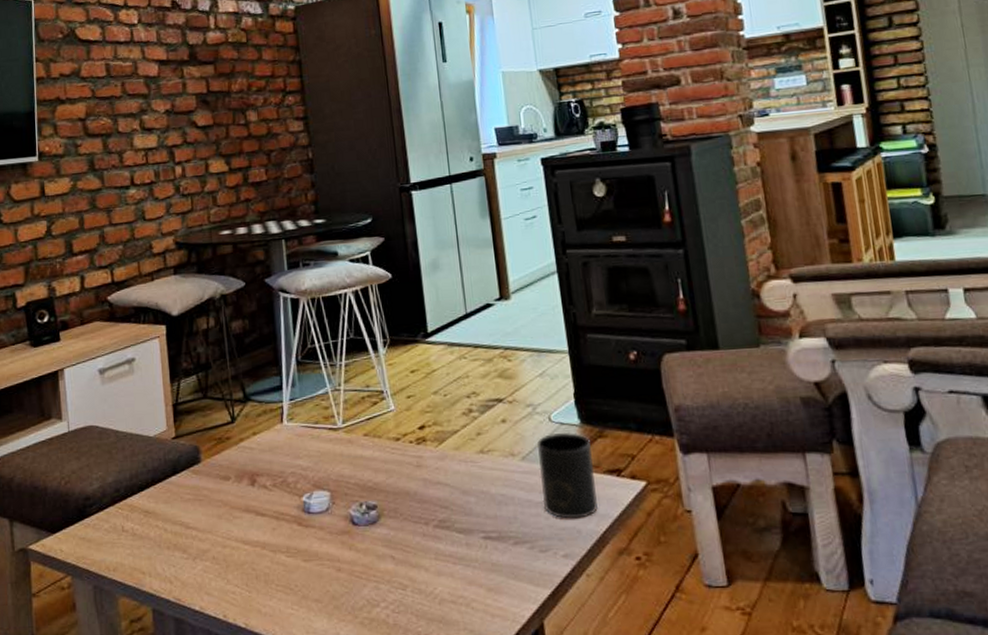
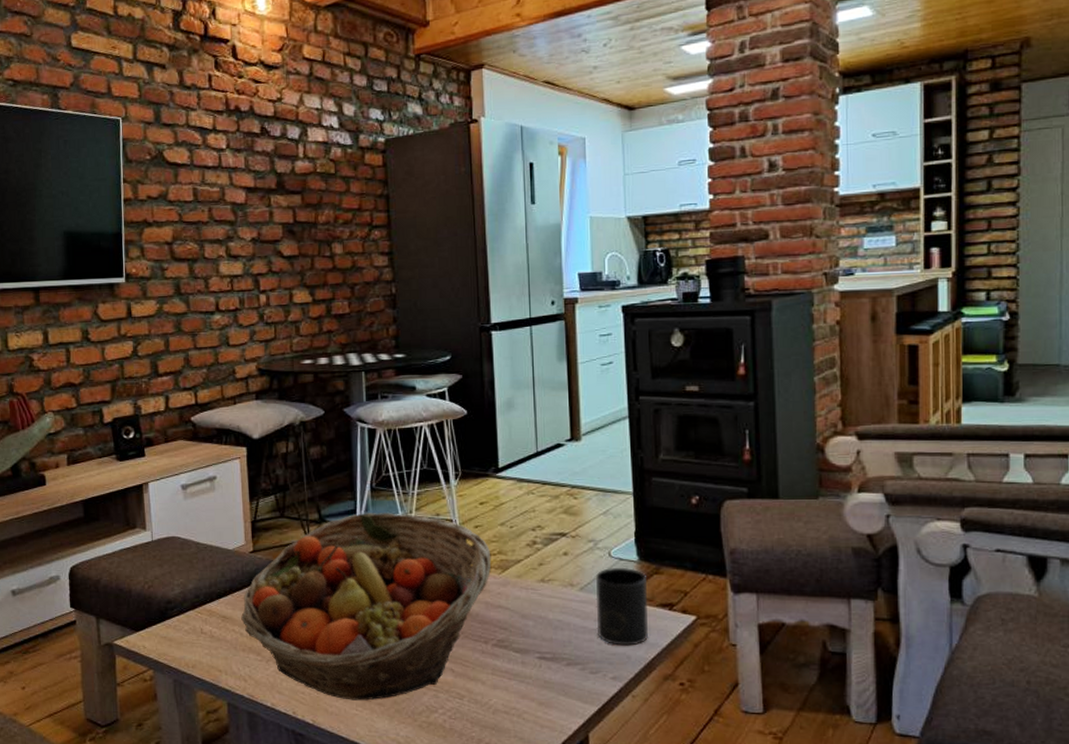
fruit basket: none [164,387,427,598] -> present [241,513,492,701]

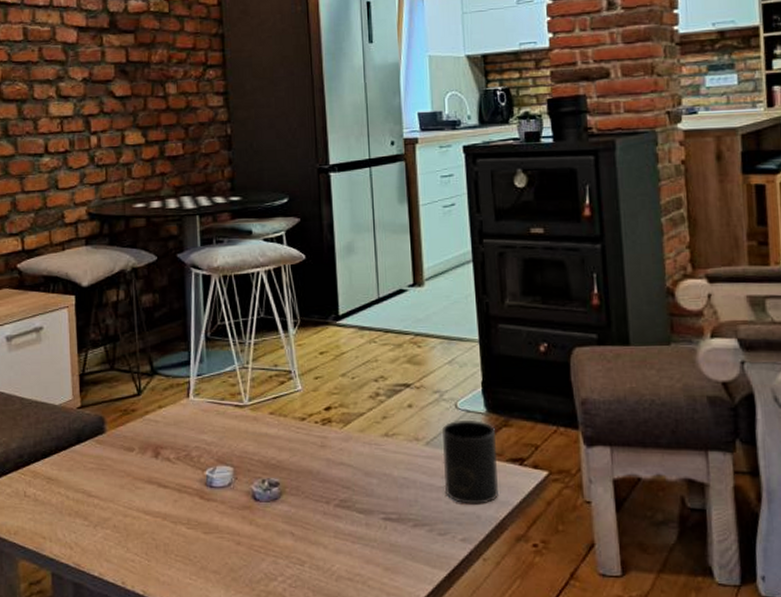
fruit basket: present [241,513,492,701] -> none [67,364,333,568]

